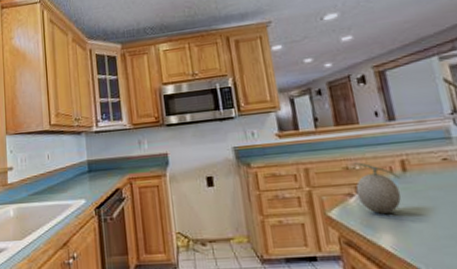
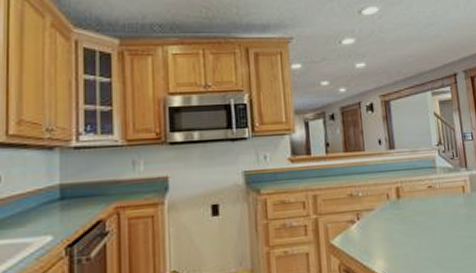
fruit: present [354,161,402,214] -> none [357,188,395,240]

